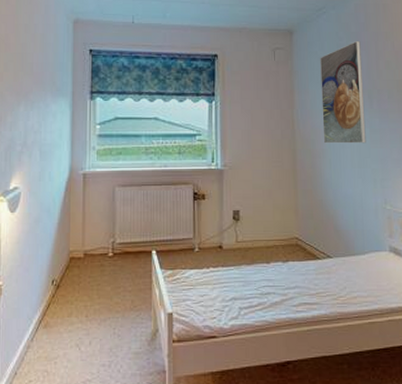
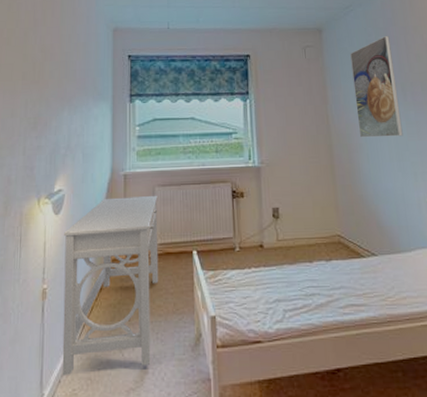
desk: none [18,195,118,368] -> present [62,195,159,375]

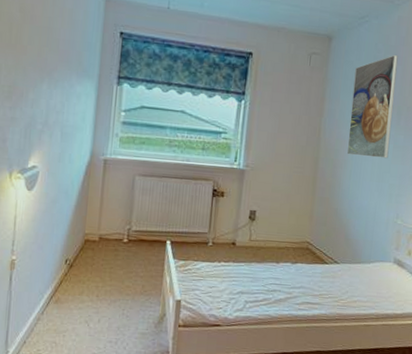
desk: present [62,195,159,375] -> none [27,180,137,338]

